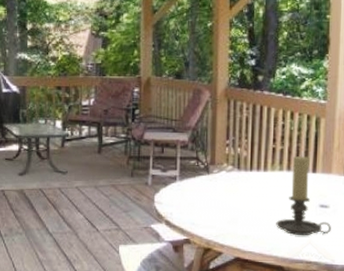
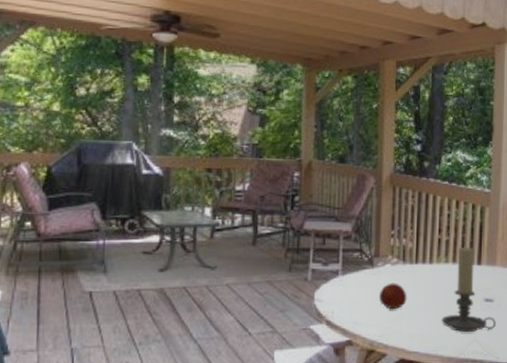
fruit: none [215,188,242,213] -> present [380,283,407,310]

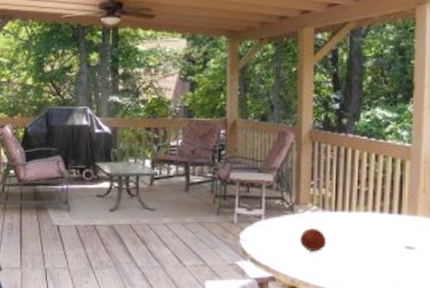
candle holder: present [441,246,496,333] -> none [361,197,417,277]

